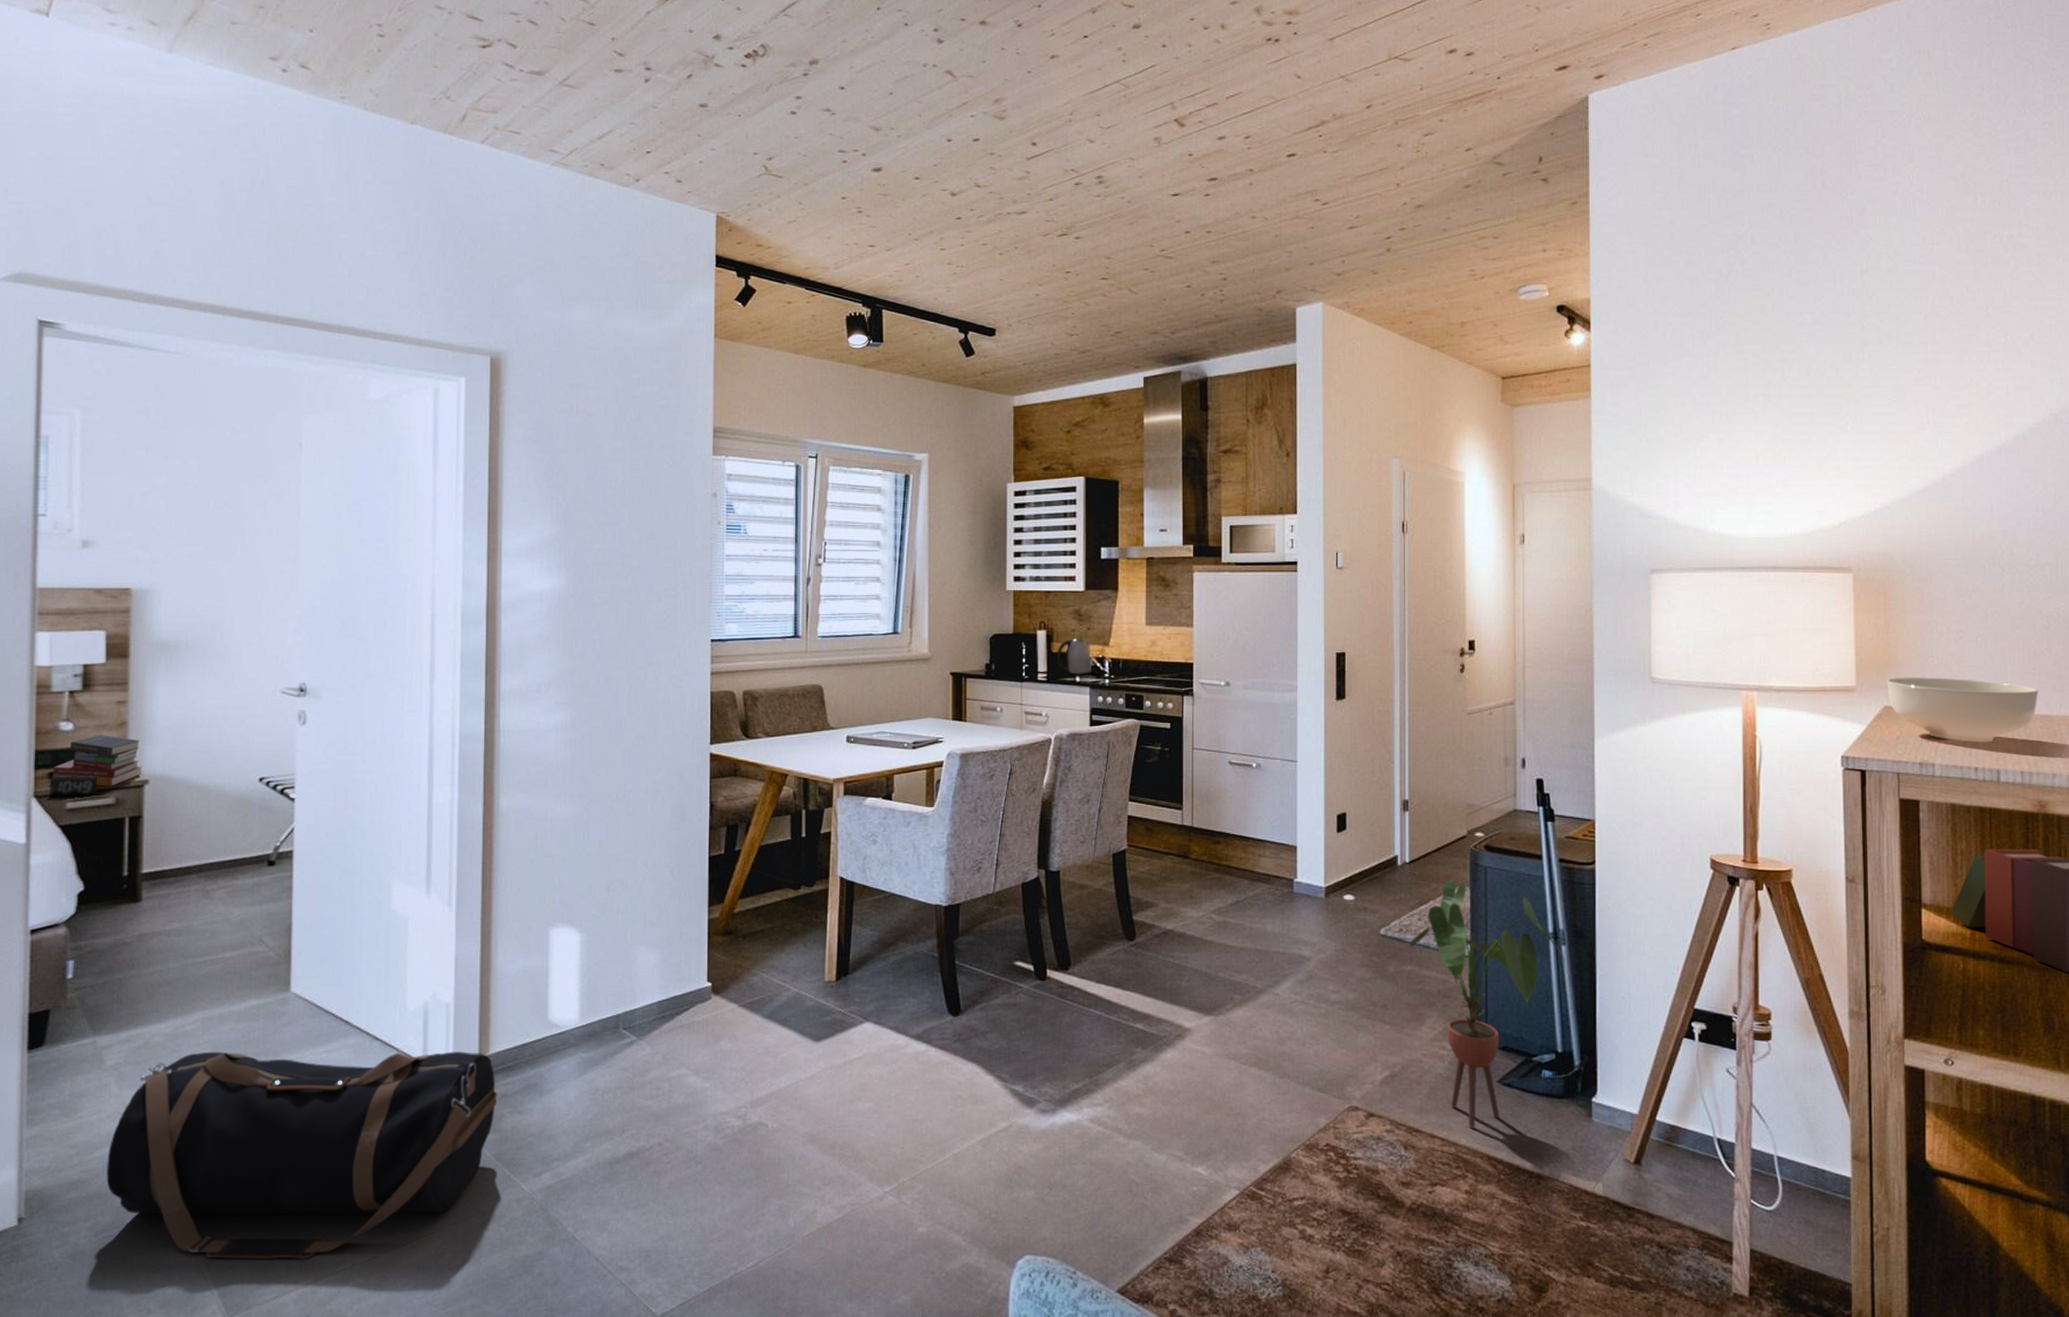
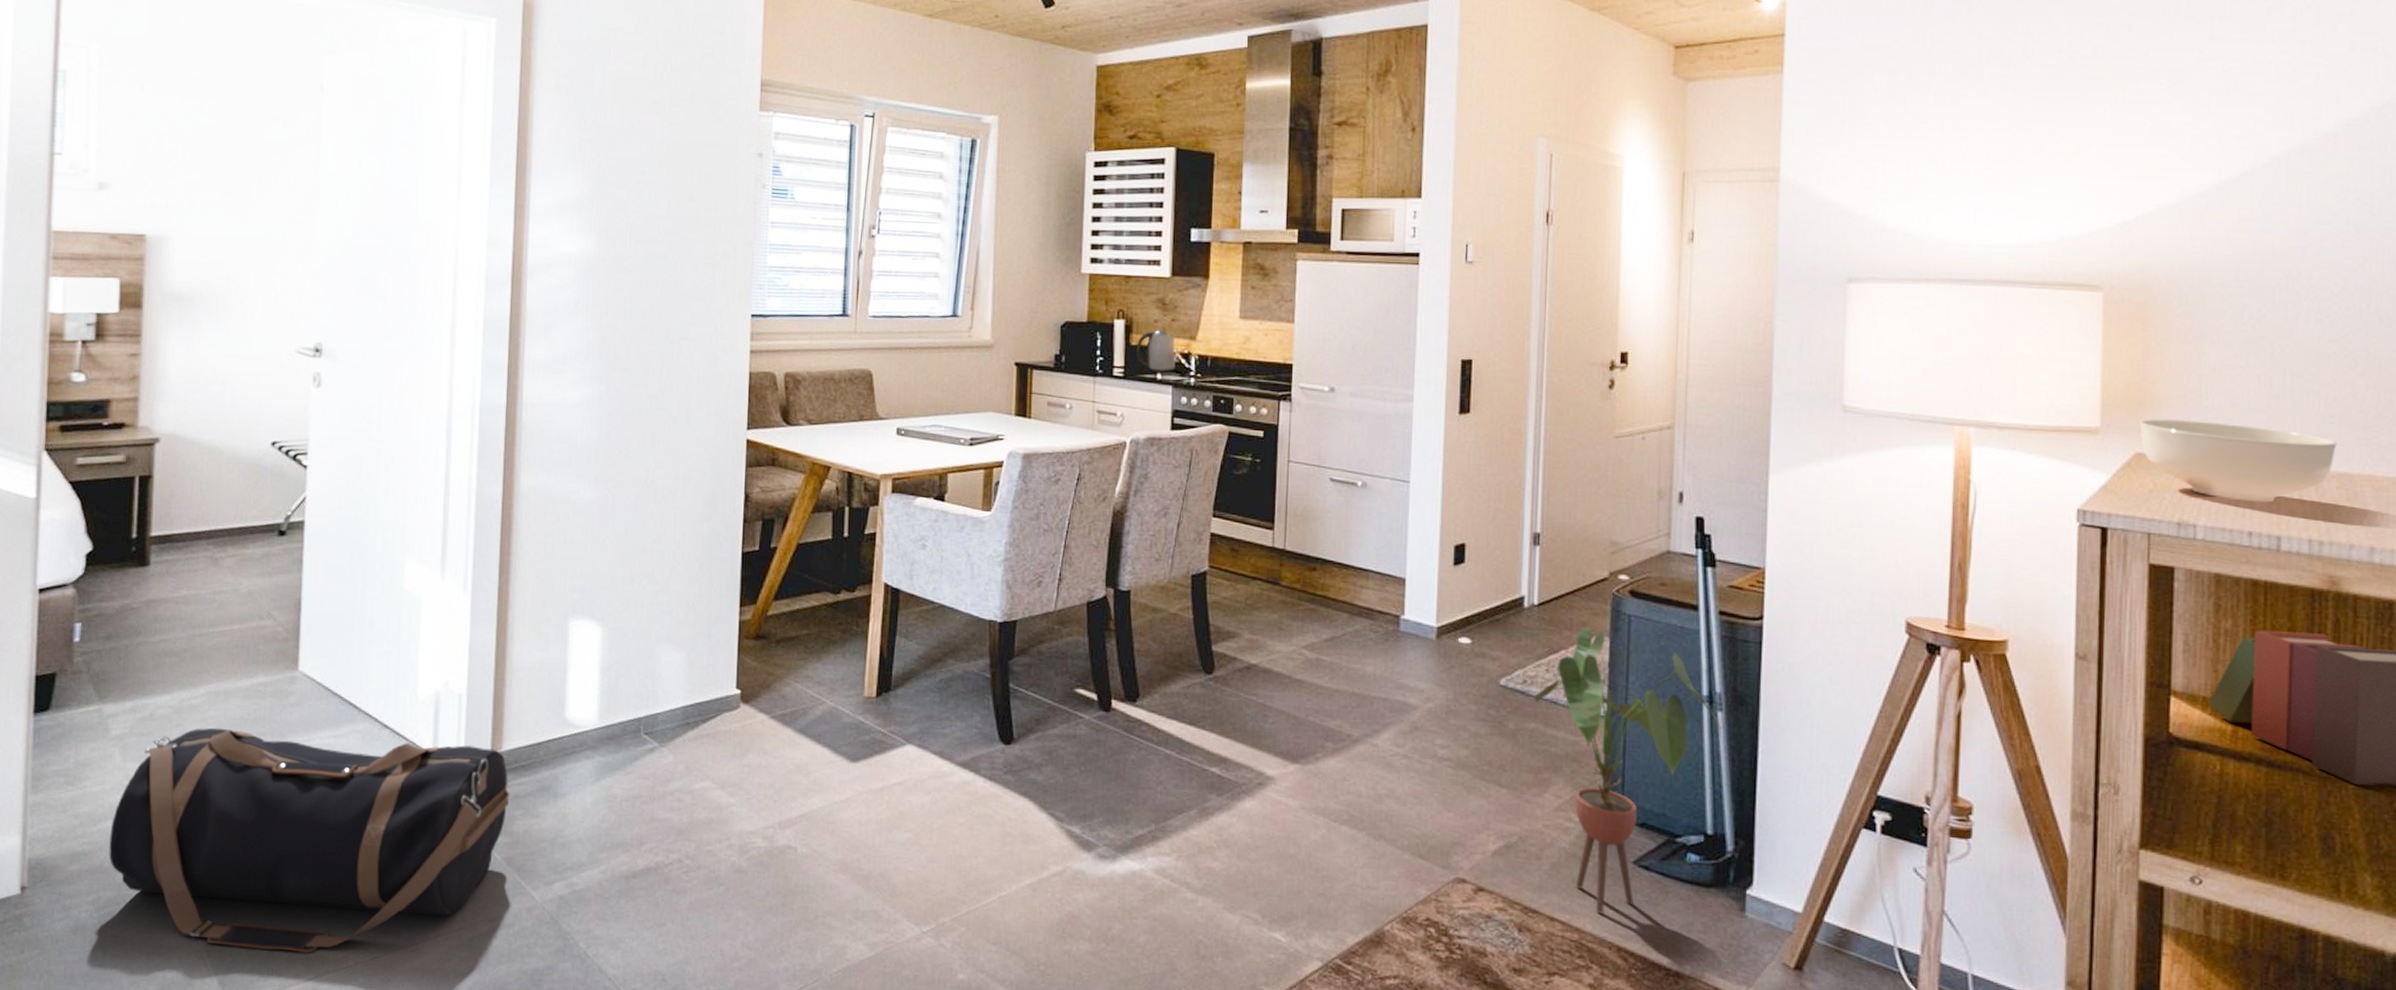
alarm clock: present [49,776,98,798] -> none [59,429,108,454]
books: present [53,735,143,786] -> none [64,388,154,443]

